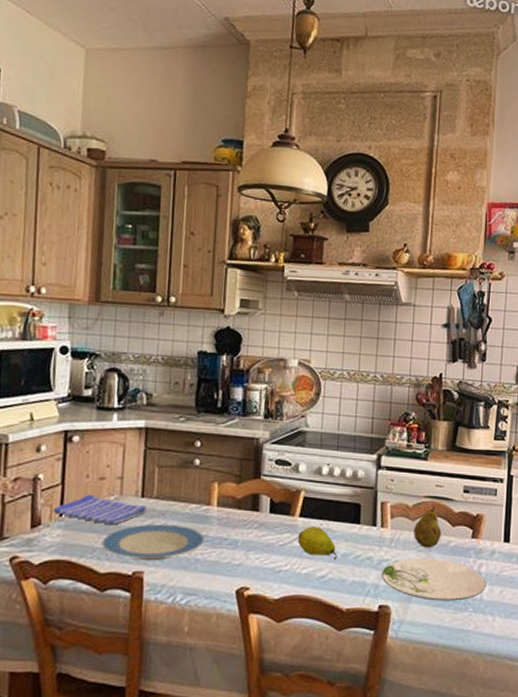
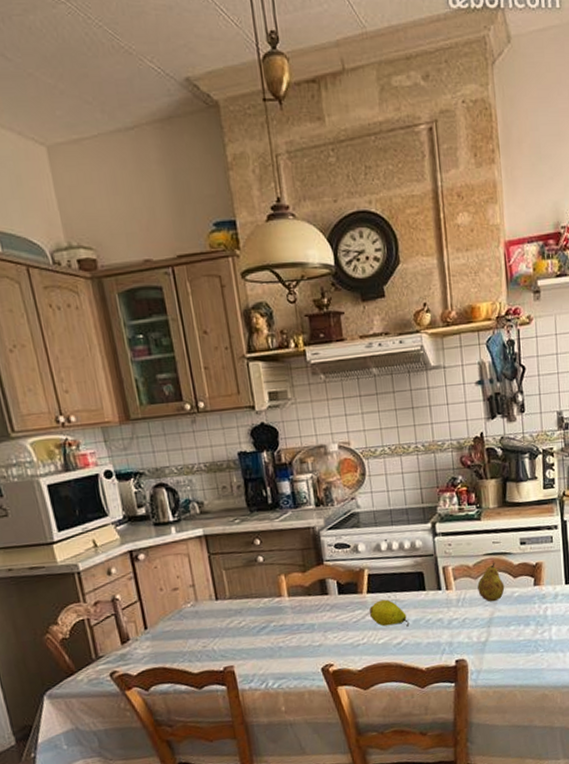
dish towel: present [52,494,147,524] -> none [137,605,223,630]
plate: present [101,523,205,561] -> none [189,619,283,657]
plate: present [381,559,486,601] -> none [453,610,554,649]

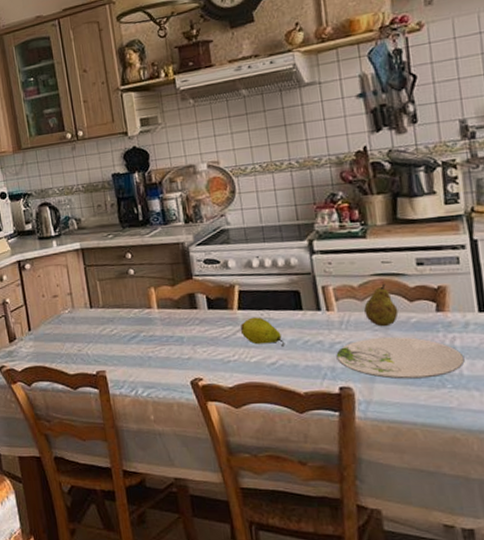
plate: none [453,610,554,649] -> present [336,337,465,380]

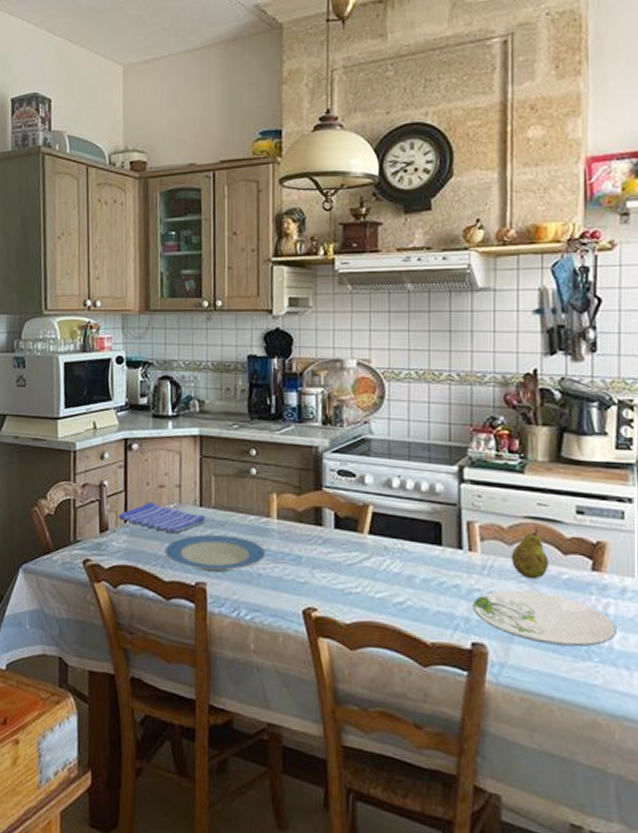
dish towel: none [22,310,97,334] -> present [118,501,205,533]
plate: none [66,328,153,362] -> present [164,534,266,573]
fruit: present [240,317,285,347] -> none [368,545,417,585]

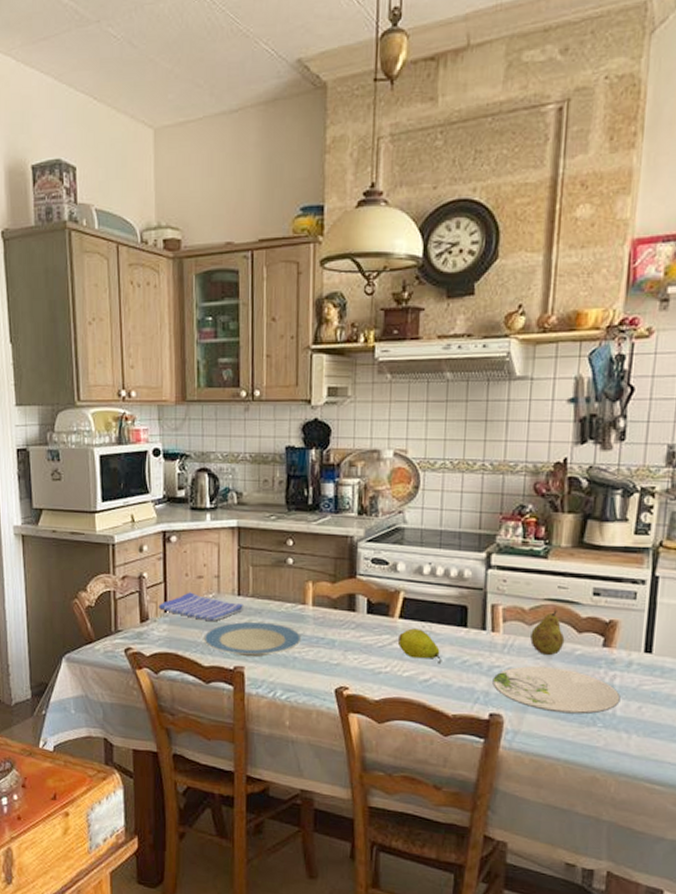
fruit: none [368,545,417,585] -> present [397,628,442,664]

